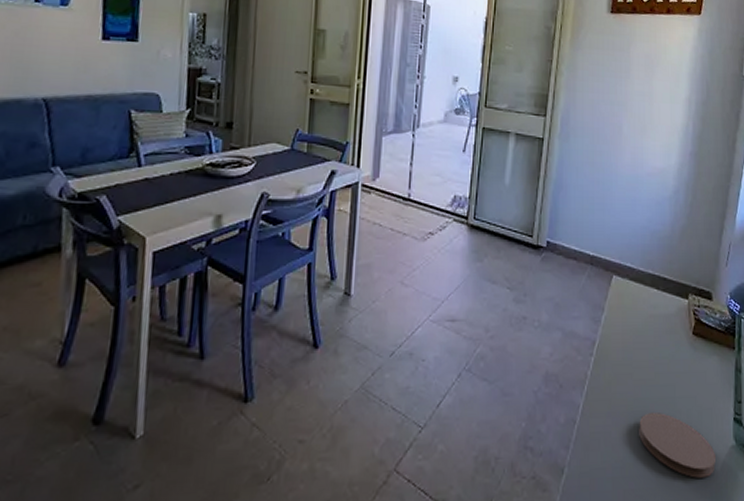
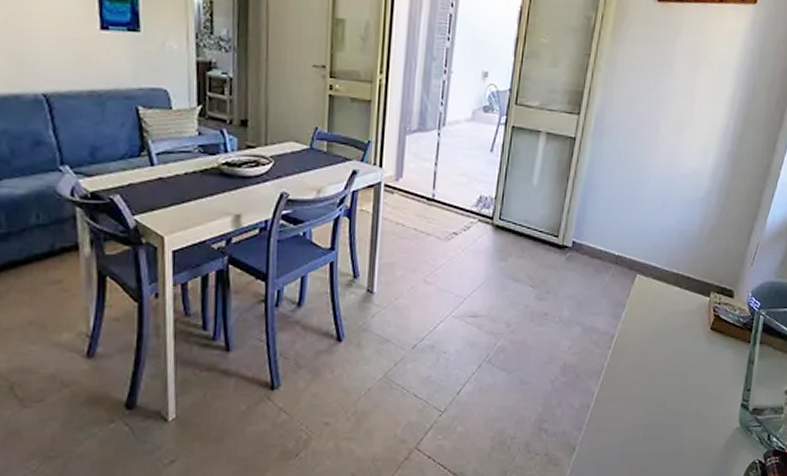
coaster: present [639,413,717,478] -> none [649,399,721,455]

